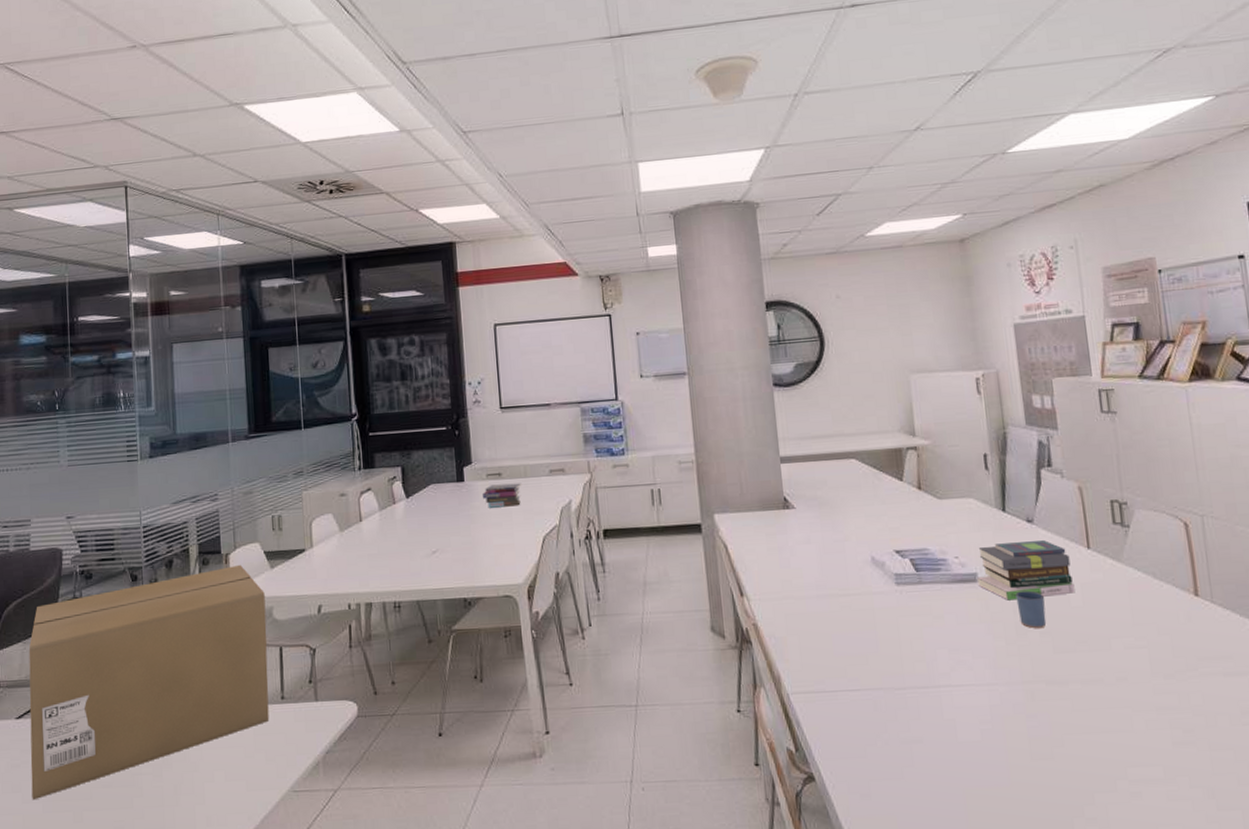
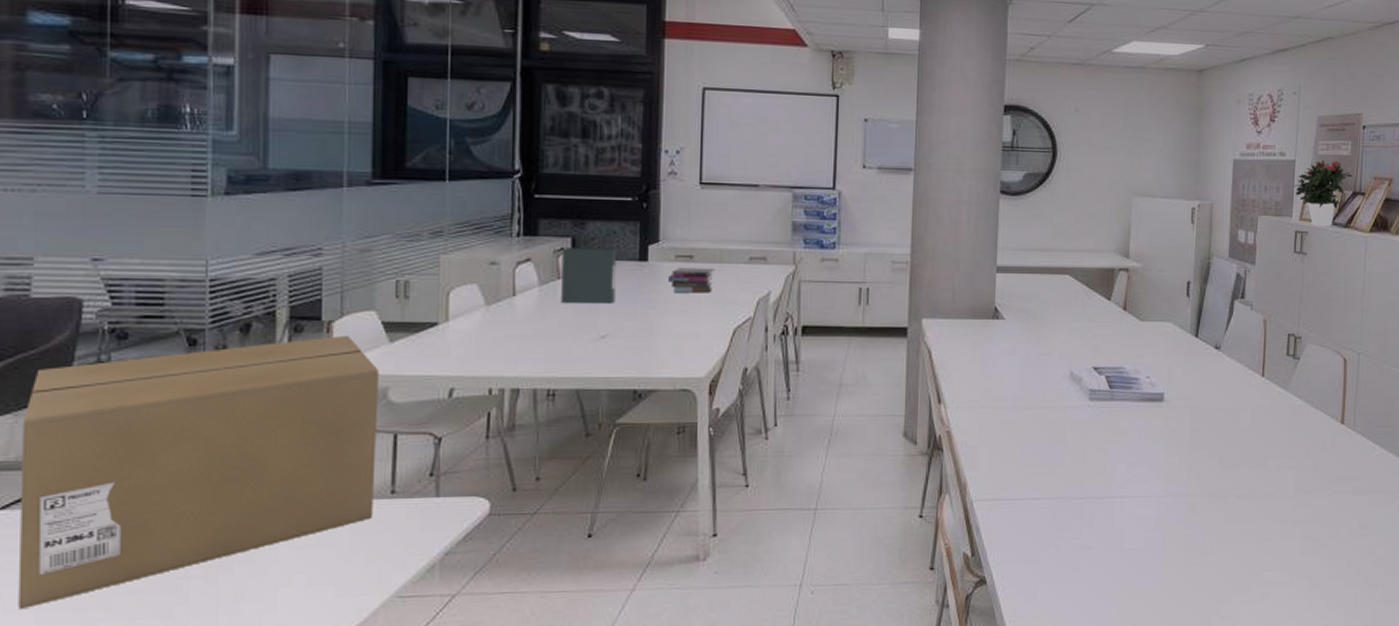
binder: none [395,473,441,524] -> present [561,248,616,303]
books: present [977,540,1075,601] -> none [1163,367,1246,420]
mug: present [1015,590,1046,628] -> none [1194,412,1218,446]
potted flower: none [1087,310,1156,383] -> present [1293,159,1352,227]

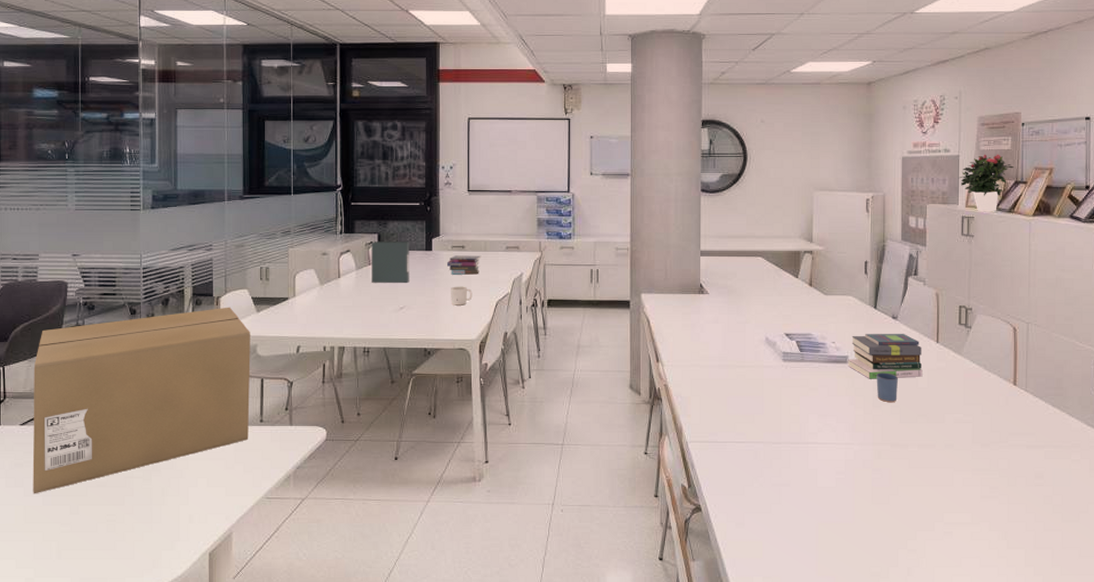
mug: none [672,308,702,333] -> present [451,286,473,305]
books: none [1163,367,1246,420] -> present [848,334,923,379]
mug: none [1194,412,1218,446] -> present [876,372,898,402]

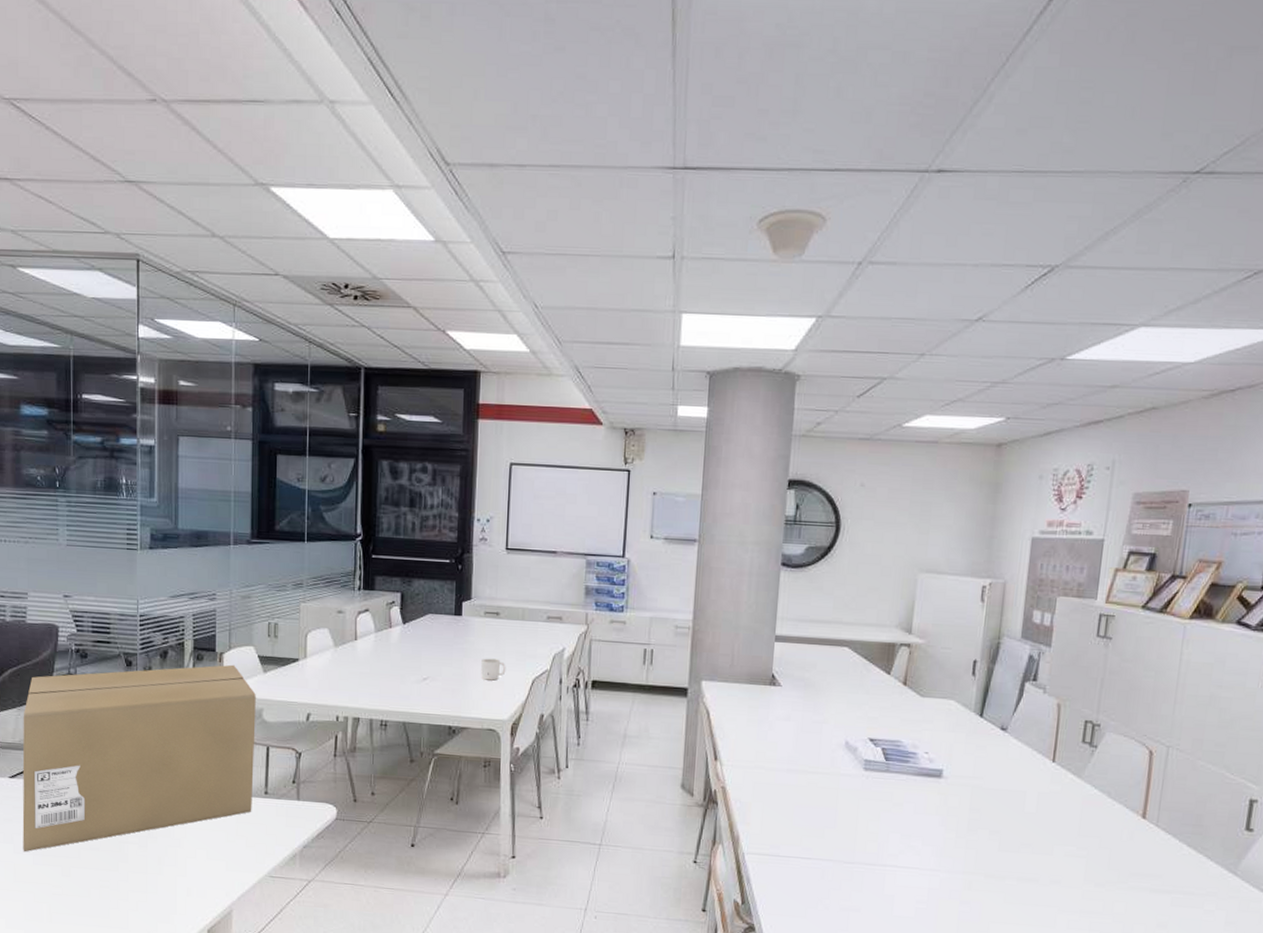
binder: present [371,241,409,283] -> none [392,601,436,651]
books: present [447,255,482,275] -> none [479,623,519,647]
books: present [848,334,923,379] -> none [941,746,1034,800]
mug: present [876,372,898,402] -> none [973,791,1001,827]
potted flower: present [958,154,1014,212] -> none [1099,539,1172,611]

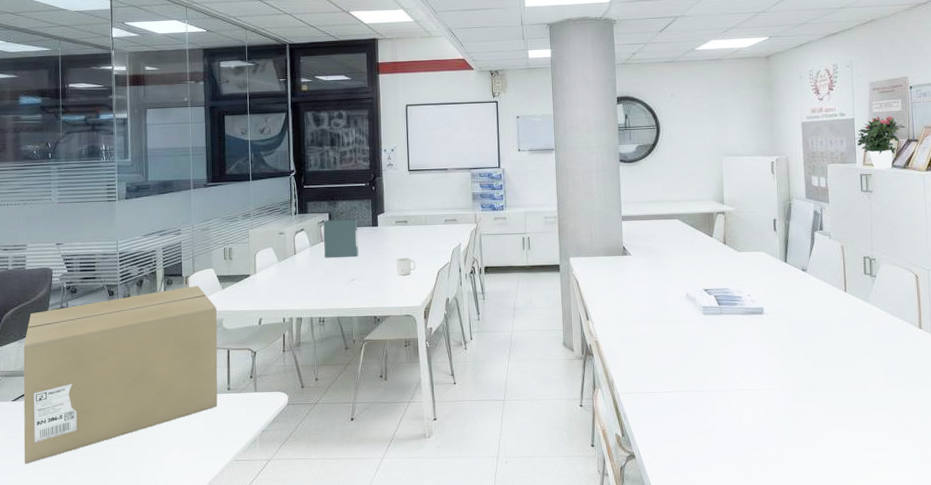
binder: none [392,601,436,651] -> present [323,219,359,258]
potted flower: none [1099,539,1172,611] -> present [854,115,905,169]

